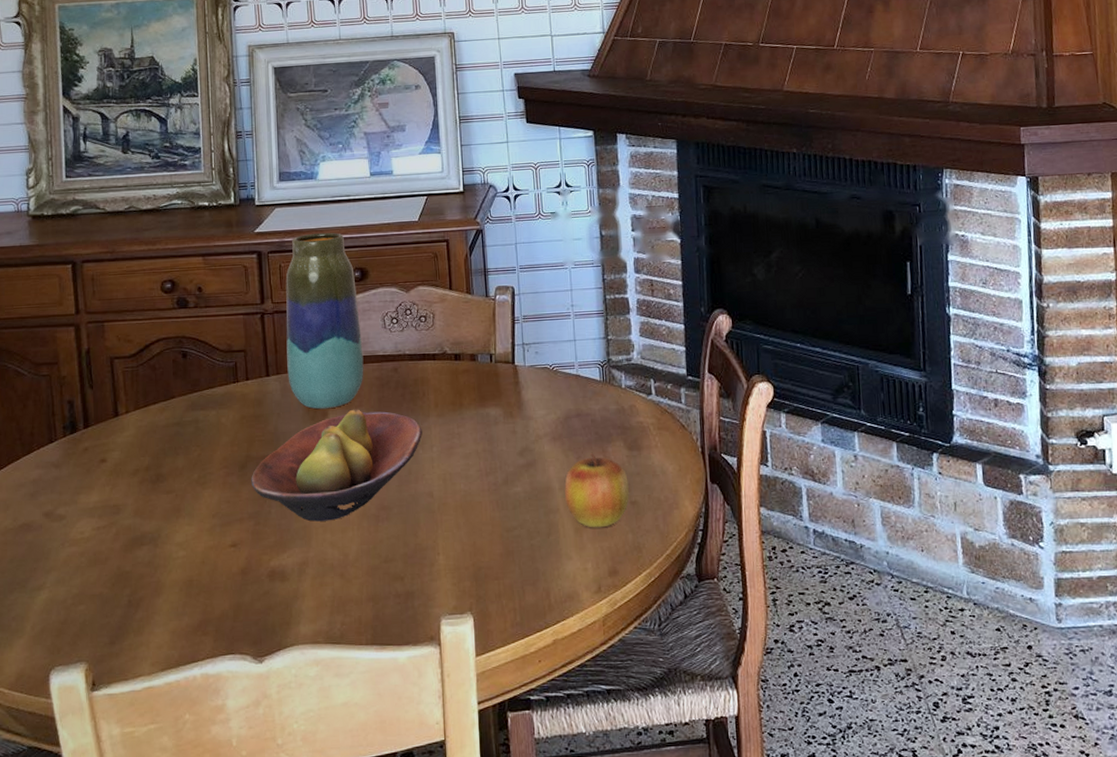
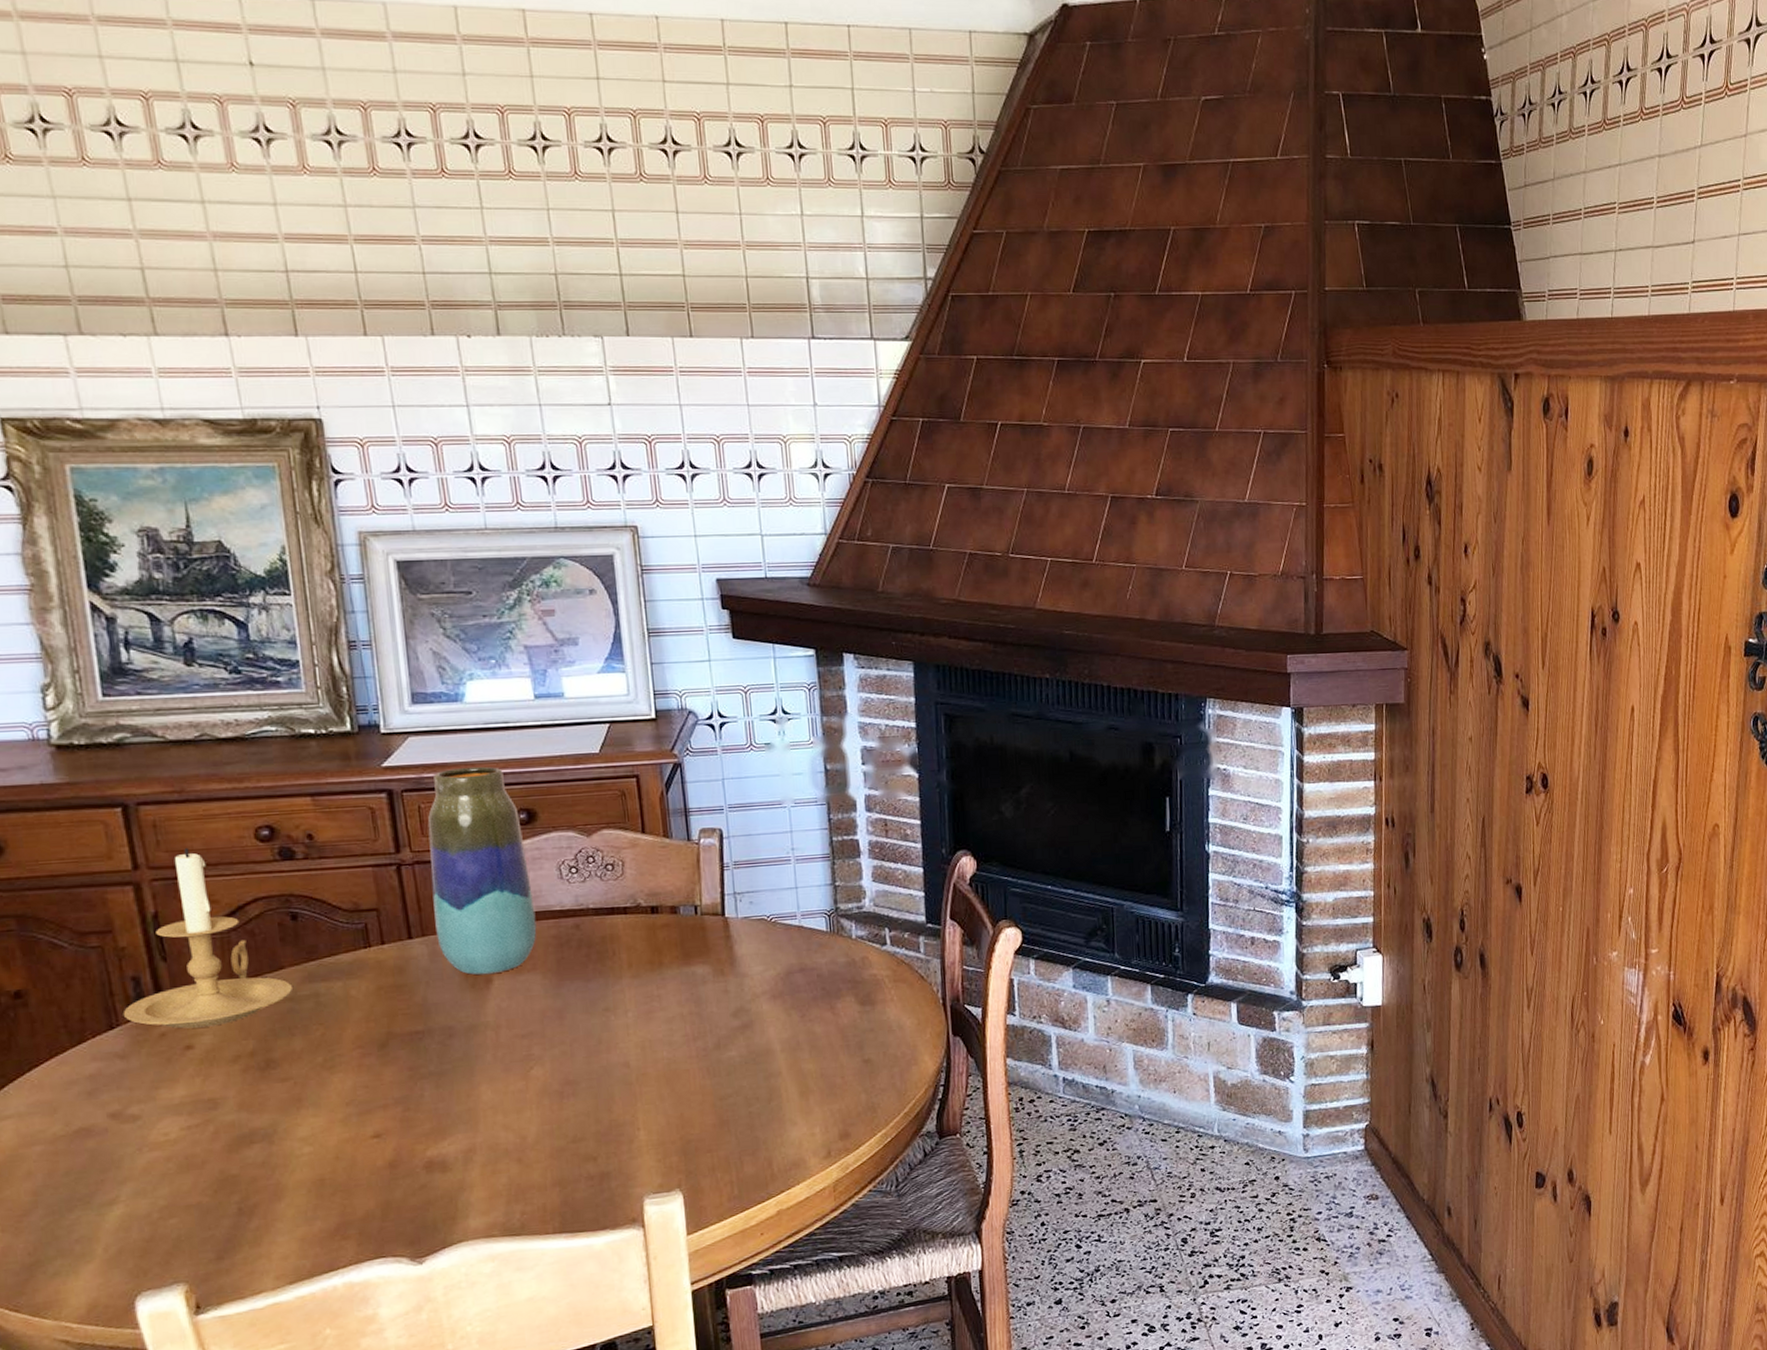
candle holder: none [60,297,179,445] -> present [123,848,292,1029]
fruit bowl: present [251,409,422,522] -> none [395,973,614,1103]
apple: present [565,452,629,528] -> none [787,1009,862,1091]

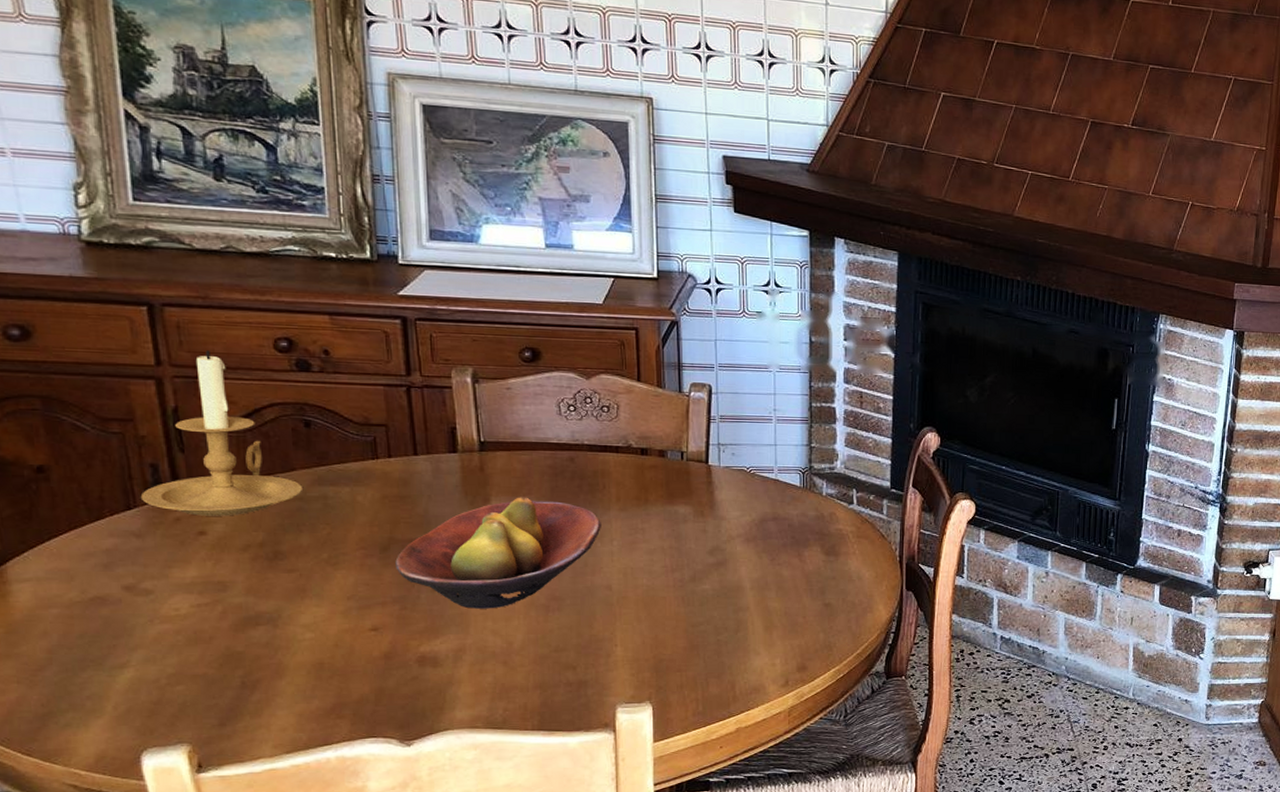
fruit bowl: none [395,973,614,1103] -> present [395,497,601,609]
vase: present [427,766,537,976] -> none [438,303,534,495]

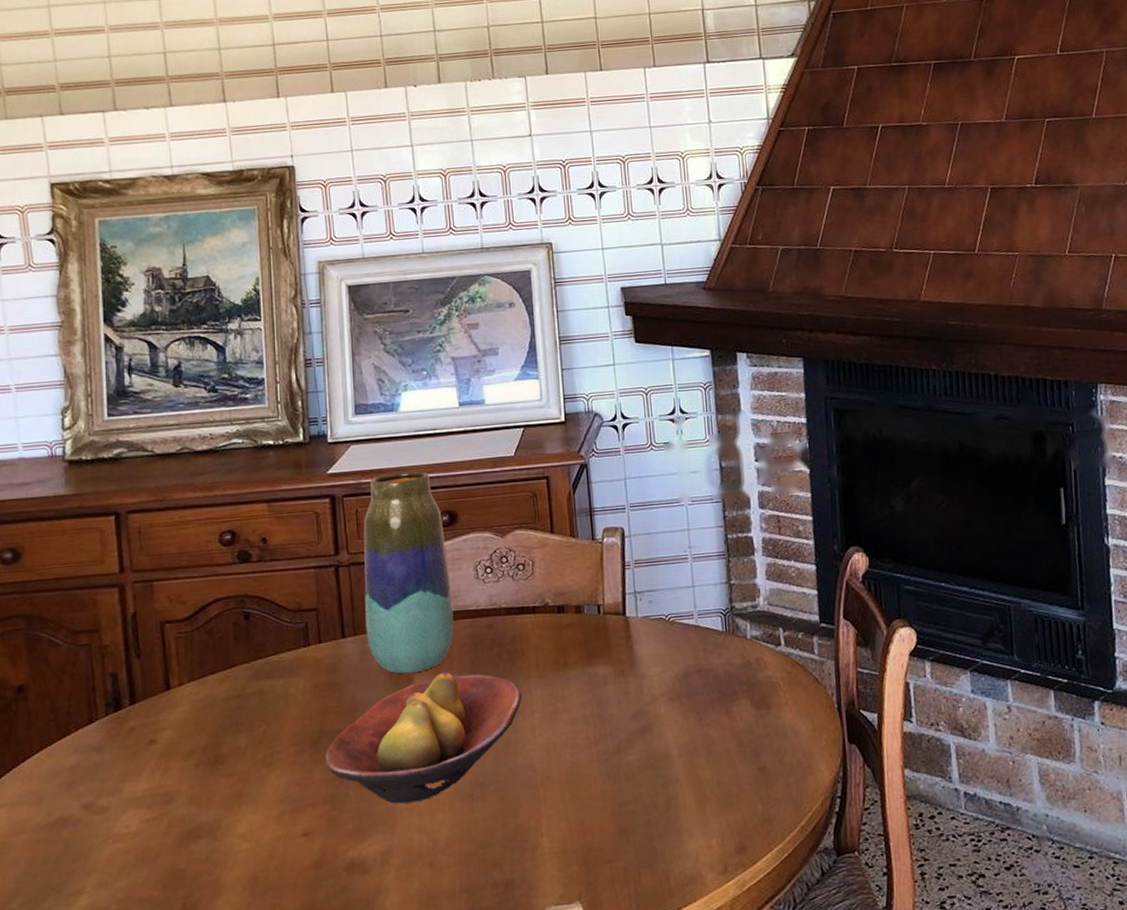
candle holder: present [140,351,302,516] -> none [101,552,241,724]
vase: none [438,303,534,495] -> present [363,471,454,674]

